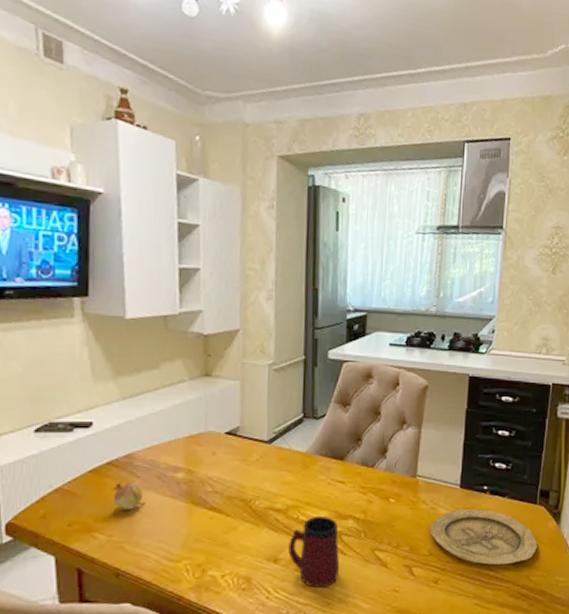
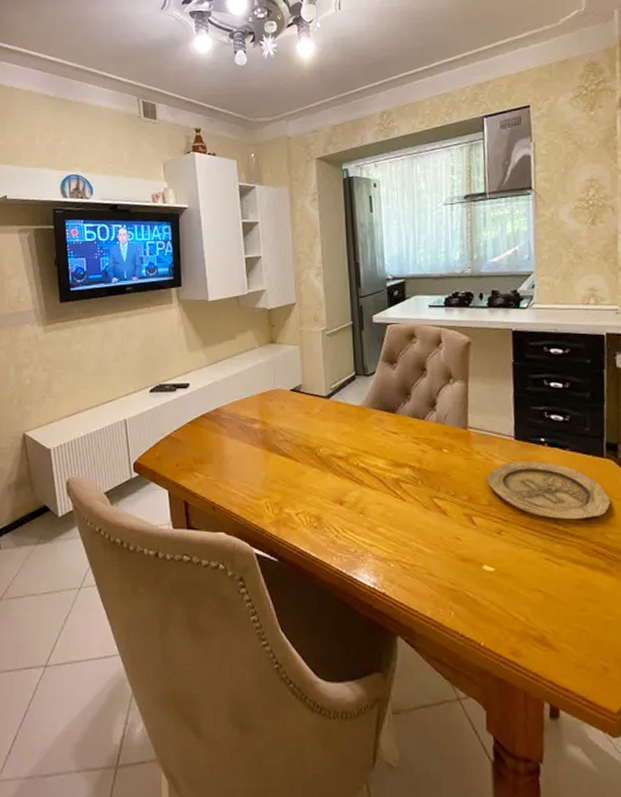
fruit: present [112,481,145,510] -> none [206,430,231,454]
mug: present [288,515,340,588] -> none [352,463,401,530]

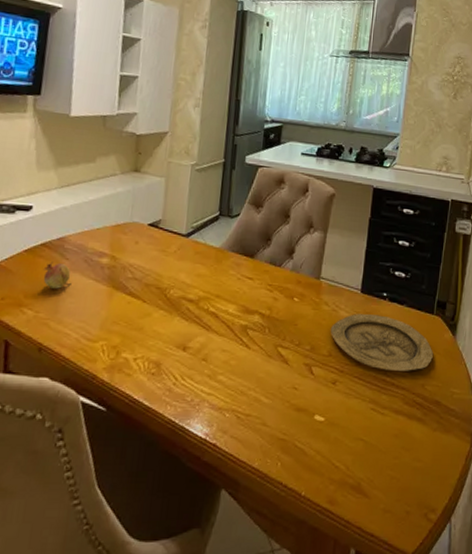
fruit: none [206,430,231,454] -> present [43,262,71,289]

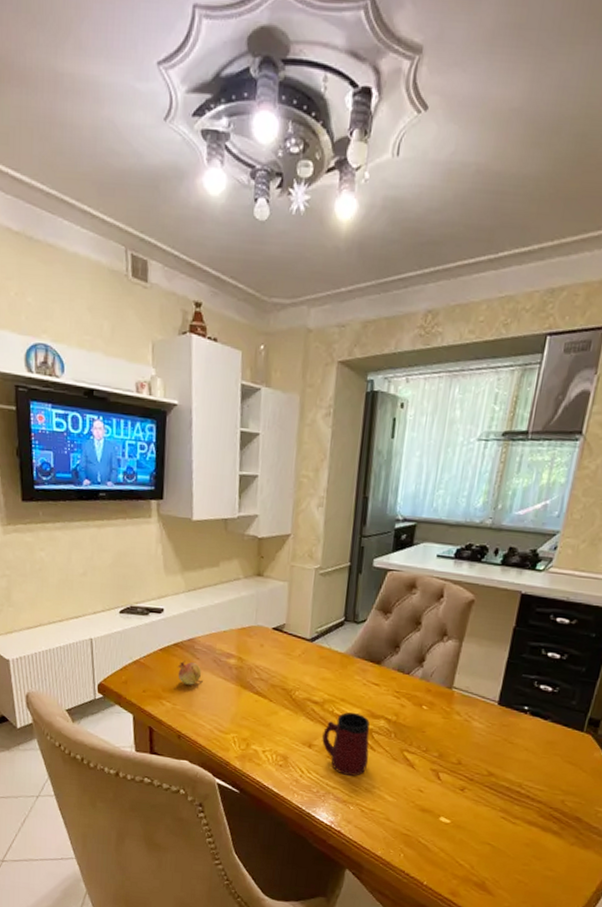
mug: none [197,308,245,378] -> present [322,712,370,776]
plate: present [330,314,433,371] -> none [460,725,578,786]

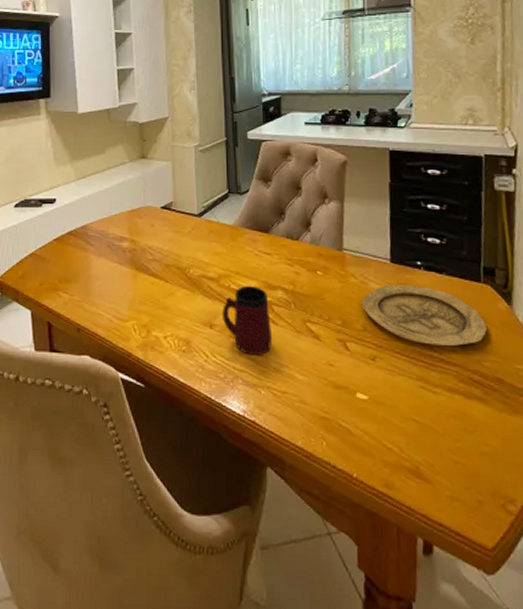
fruit: present [177,660,203,685] -> none [72,248,98,273]
plate: none [460,725,578,786] -> present [361,285,487,346]

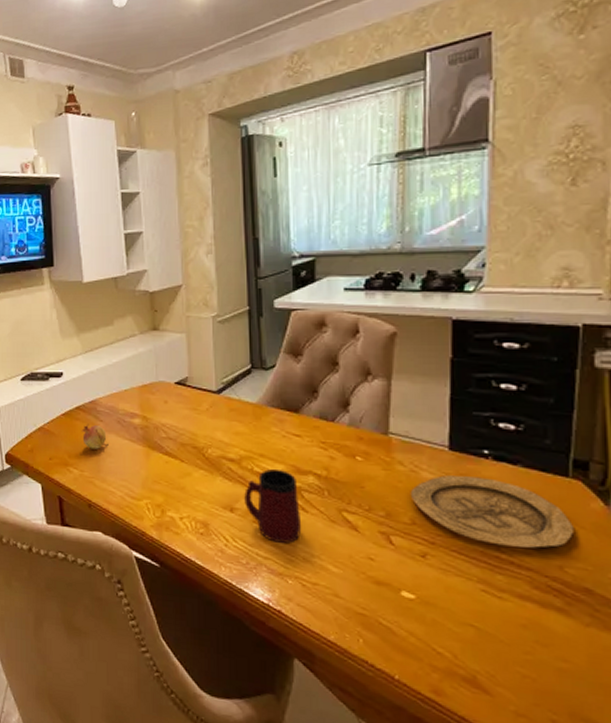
fruit: none [72,248,98,273] -> present [81,424,109,449]

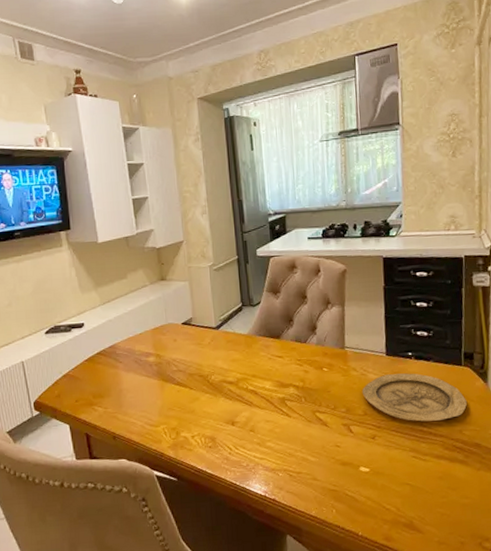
fruit: present [81,424,109,449] -> none [103,366,128,388]
mug: present [244,468,302,543] -> none [242,385,287,445]

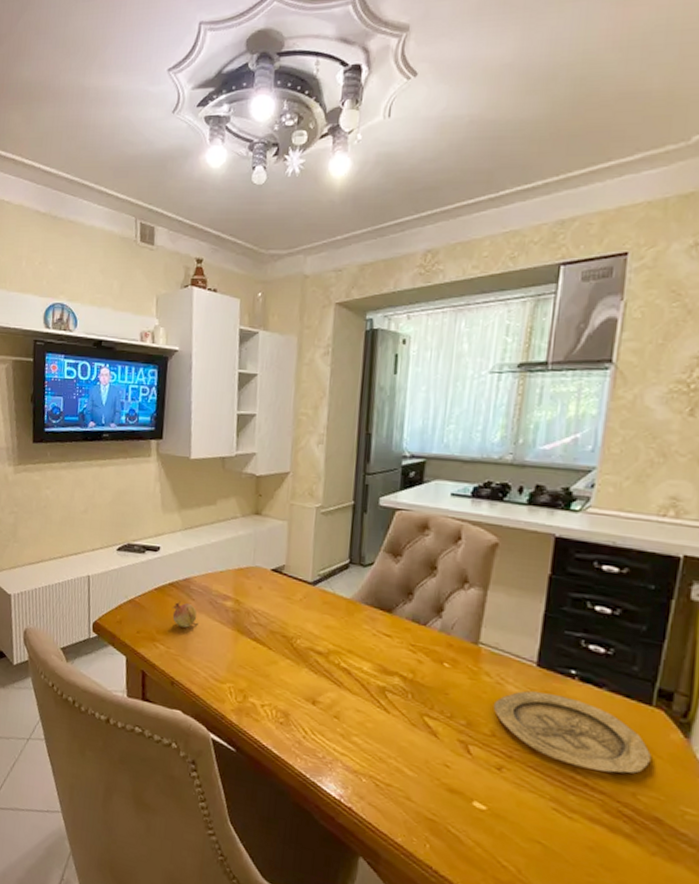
fruit: none [103,366,128,388] -> present [172,601,198,628]

